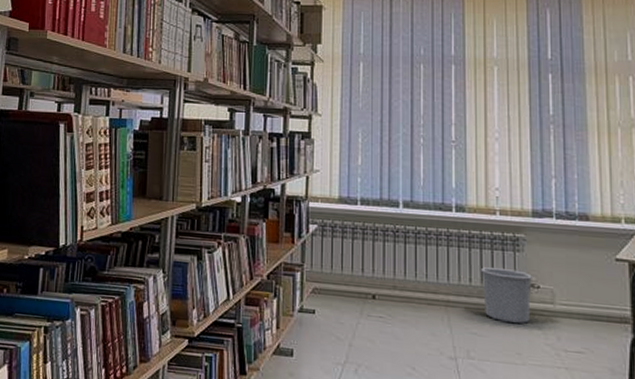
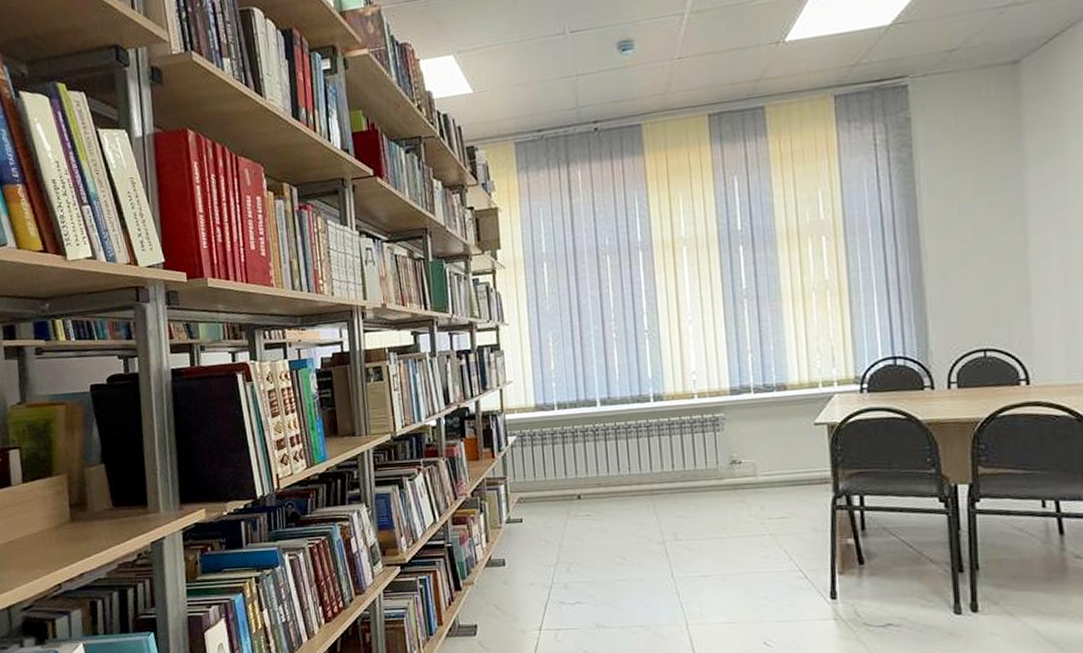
waste bin: present [481,267,532,324] -> none [683,449,734,501]

